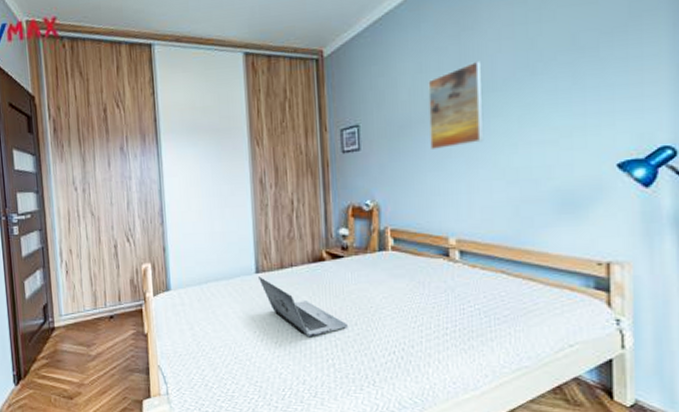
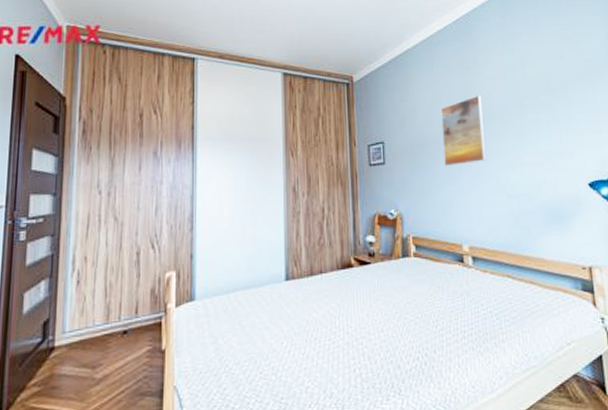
laptop: present [259,276,347,338] -> none [288,284,374,347]

